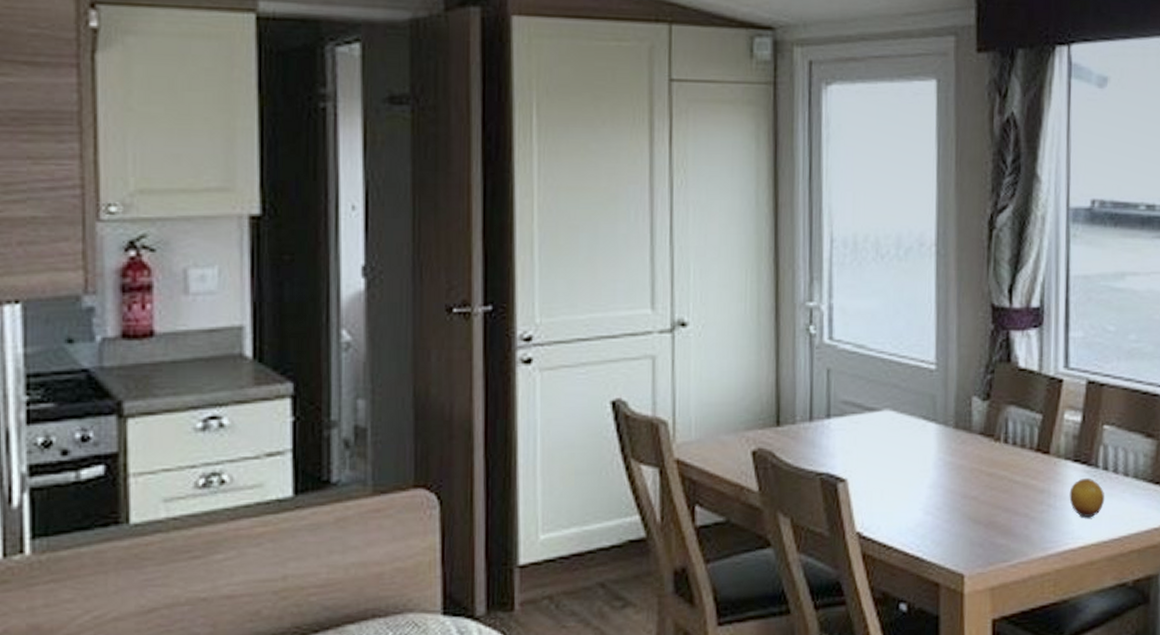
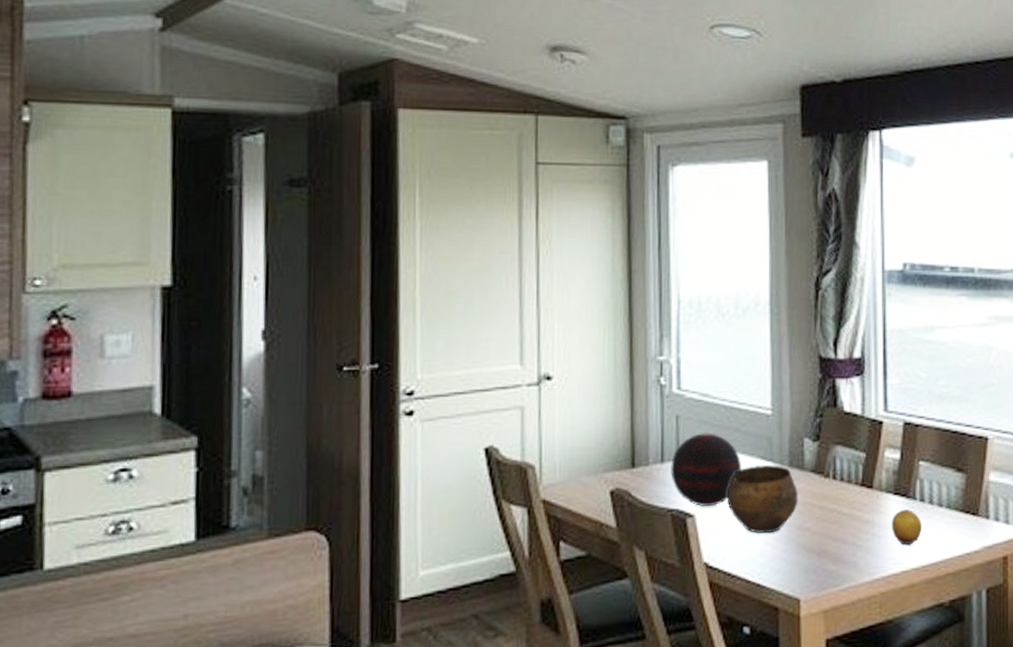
decorative orb: none [819,389,901,471] -> present [670,433,742,507]
bowl: none [883,425,965,502] -> present [726,464,798,533]

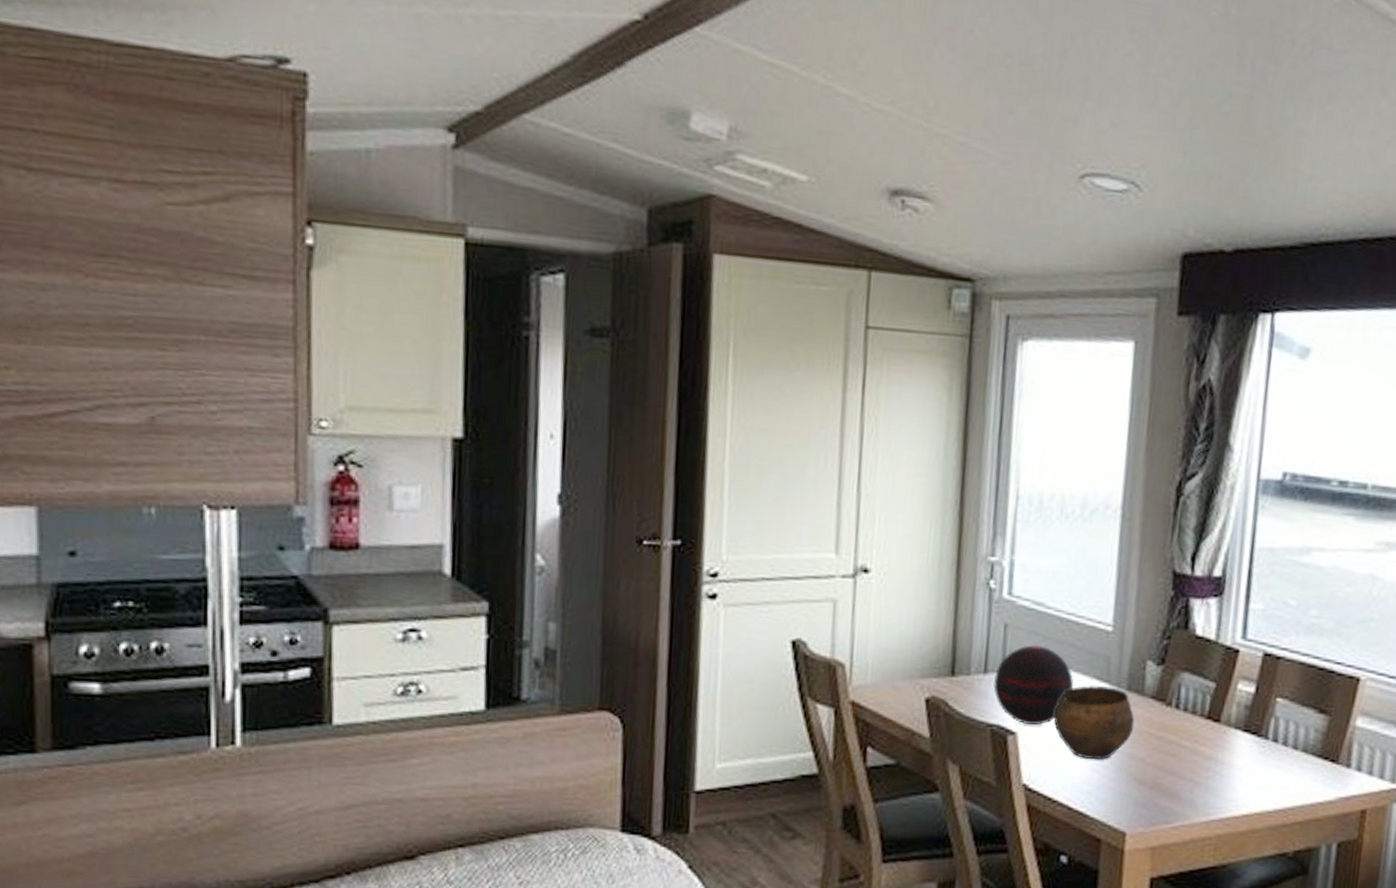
fruit: present [891,508,923,545] -> none [1236,748,1273,787]

